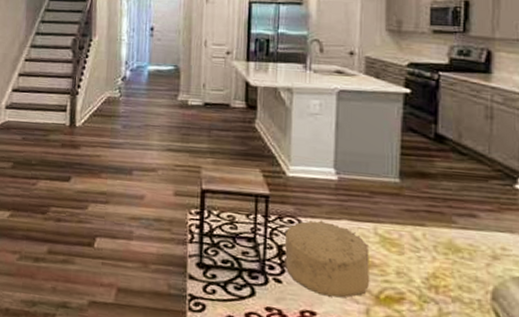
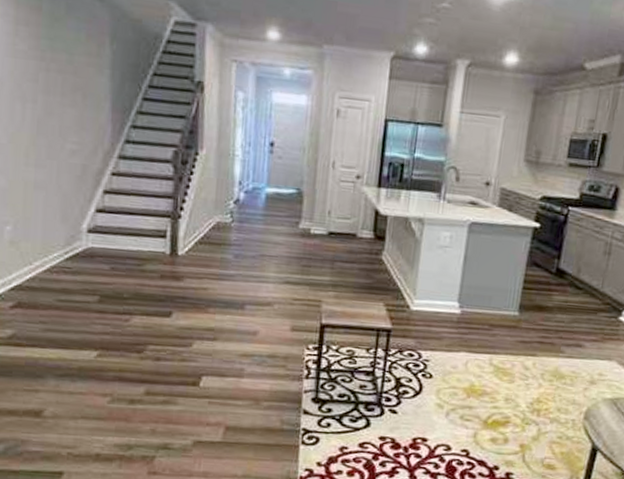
pouf: present [285,220,370,298] -> none [401,353,483,424]

